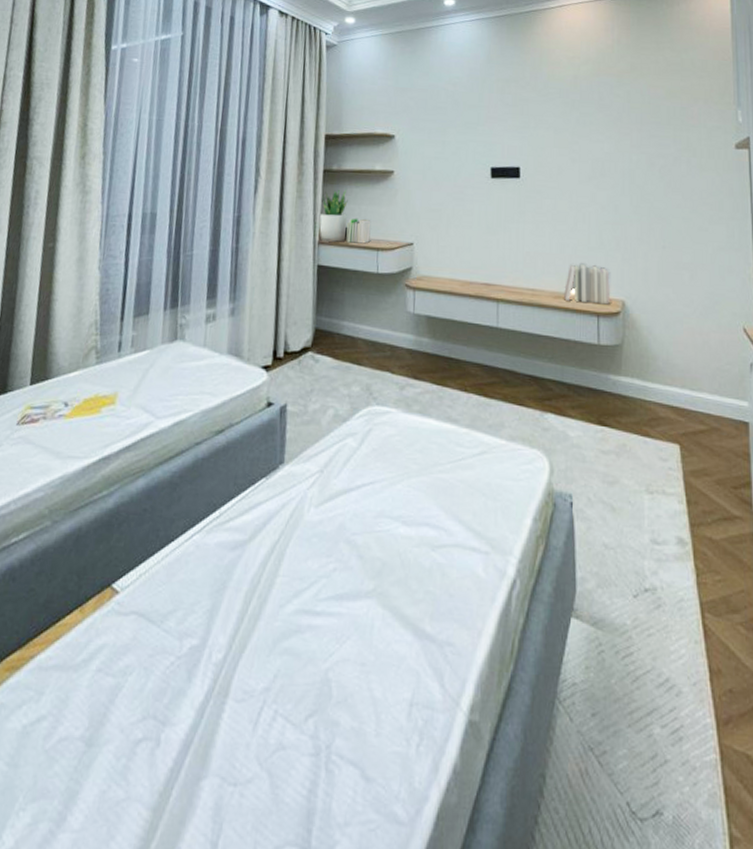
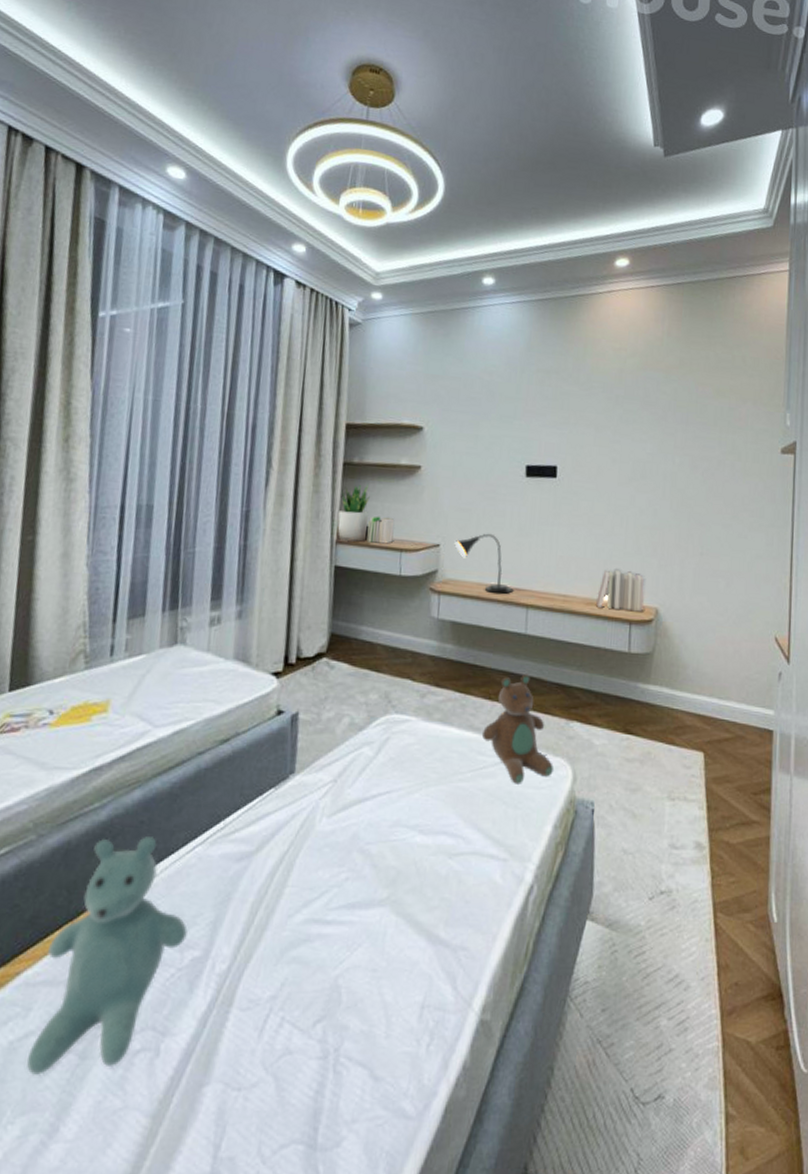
stuffed bear: none [37,524,186,762] -> present [26,837,188,1076]
desk lamp: none [427,231,484,290] -> present [454,533,514,595]
stuffed toy: none [459,366,530,476] -> present [481,674,553,784]

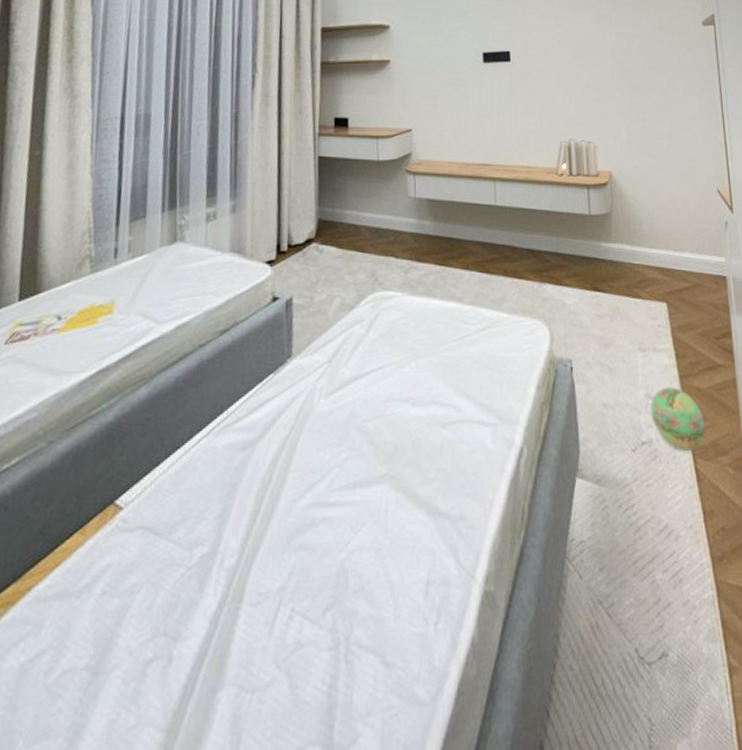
stuffed bear: present [26,837,188,1076] -> none [38,433,196,700]
planter: present [337,484,370,542] -> none [319,80,347,134]
books: present [366,516,395,544] -> none [346,108,370,133]
desk lamp: present [454,533,514,595] -> none [425,116,481,171]
stuffed toy: present [481,674,553,784] -> none [463,243,531,349]
ball: none [673,838,731,904] -> present [650,387,706,451]

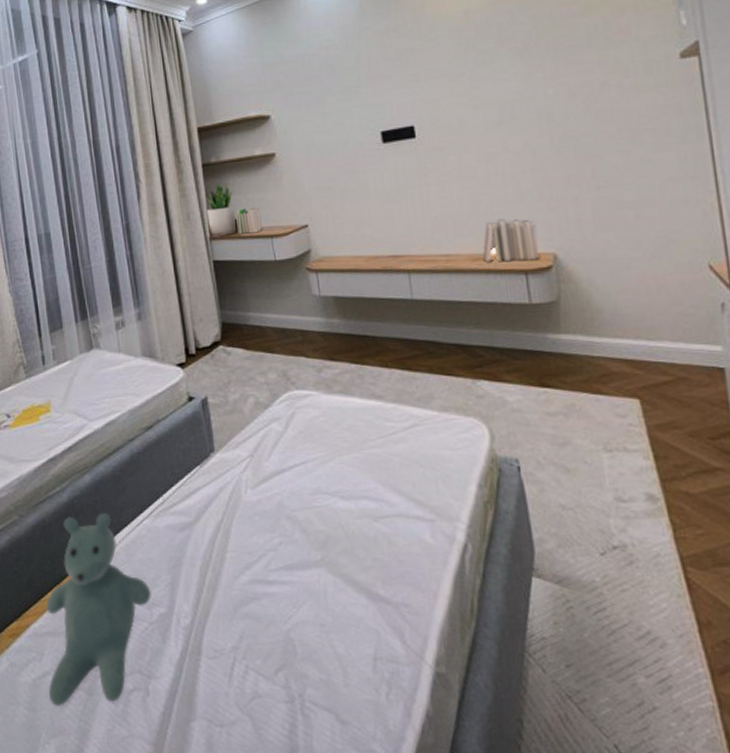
stuffed bear: none [38,433,196,700] -> present [46,513,151,707]
planter: none [319,80,347,134] -> present [205,180,237,237]
books: none [346,108,370,133] -> present [236,208,262,234]
ball: present [650,387,706,451] -> none [622,490,699,558]

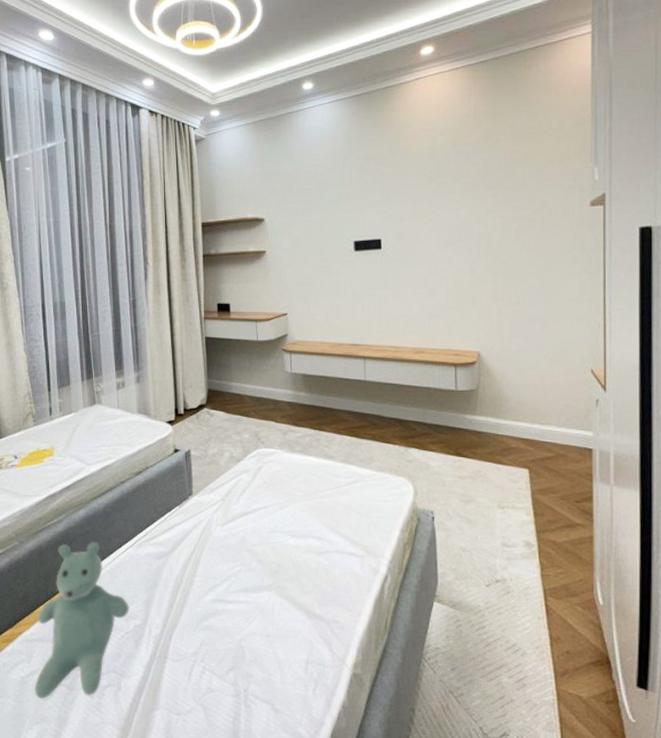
planter: present [205,180,237,237] -> none [204,270,228,318]
books: present [236,208,262,234] -> none [228,295,249,317]
books: present [483,219,538,262] -> none [424,321,466,356]

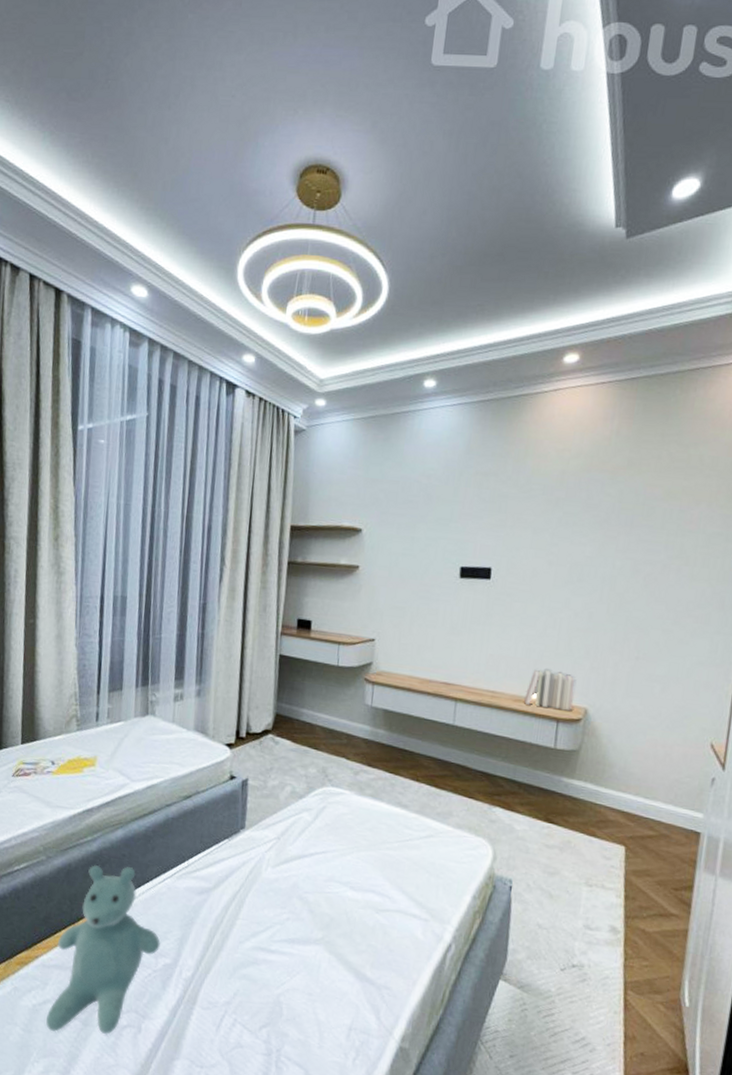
books: none [424,321,466,356] -> present [524,669,575,712]

